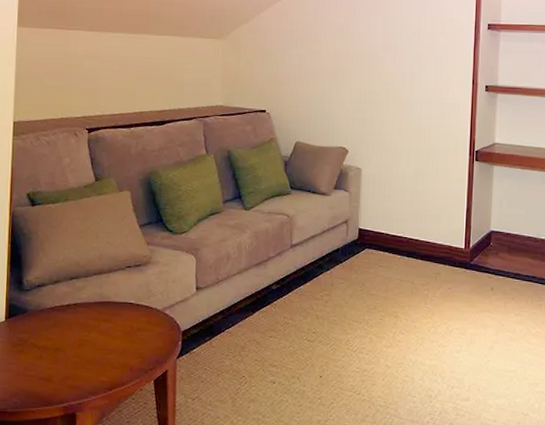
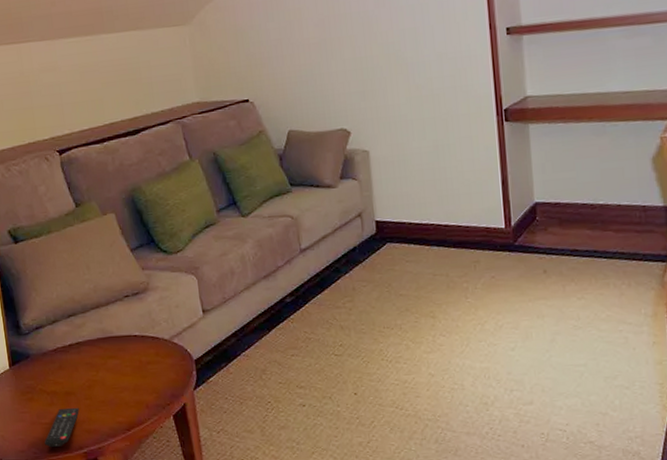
remote control: none [27,363,66,400] -> present [44,407,79,448]

